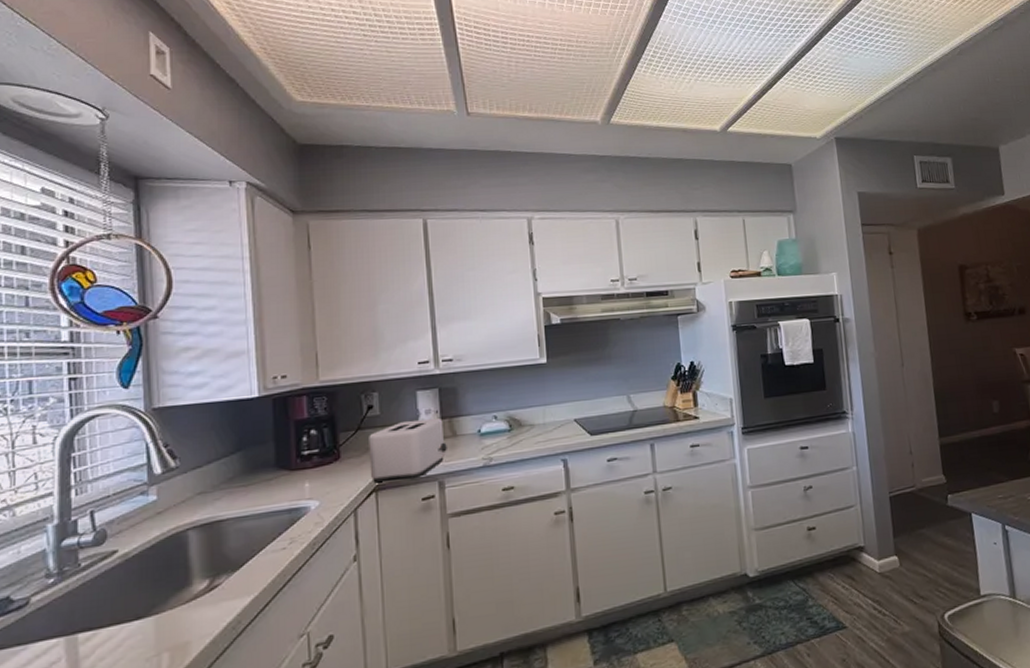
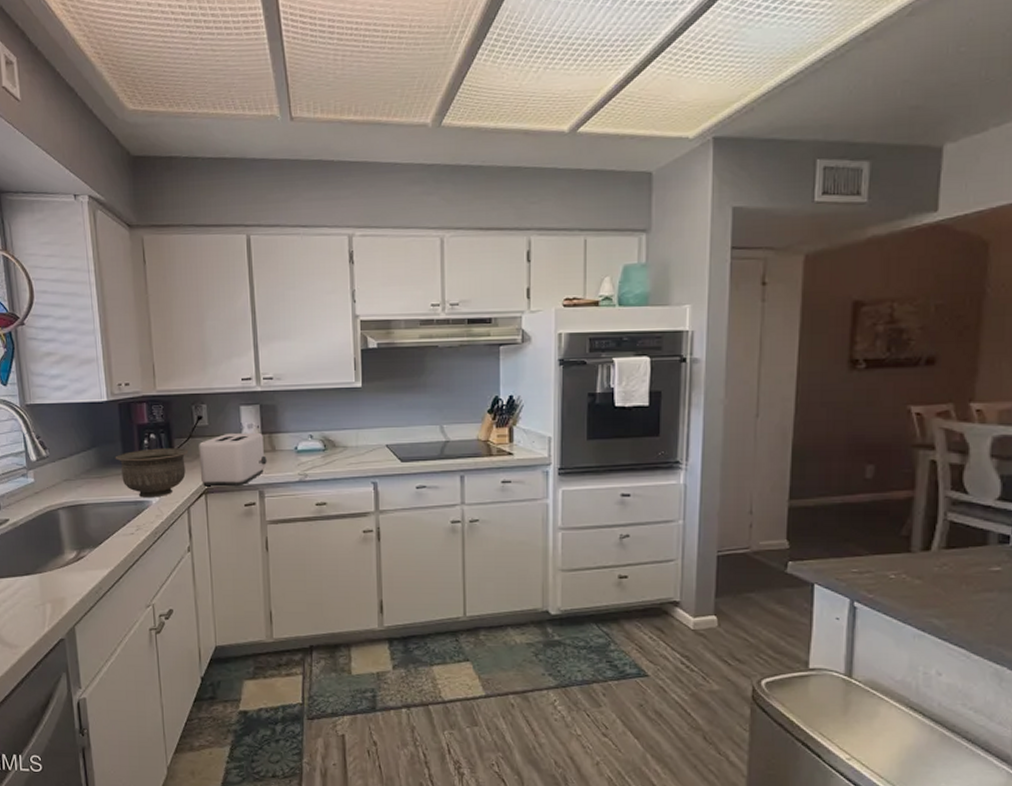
bowl: none [265,442,355,504] -> present [115,448,187,498]

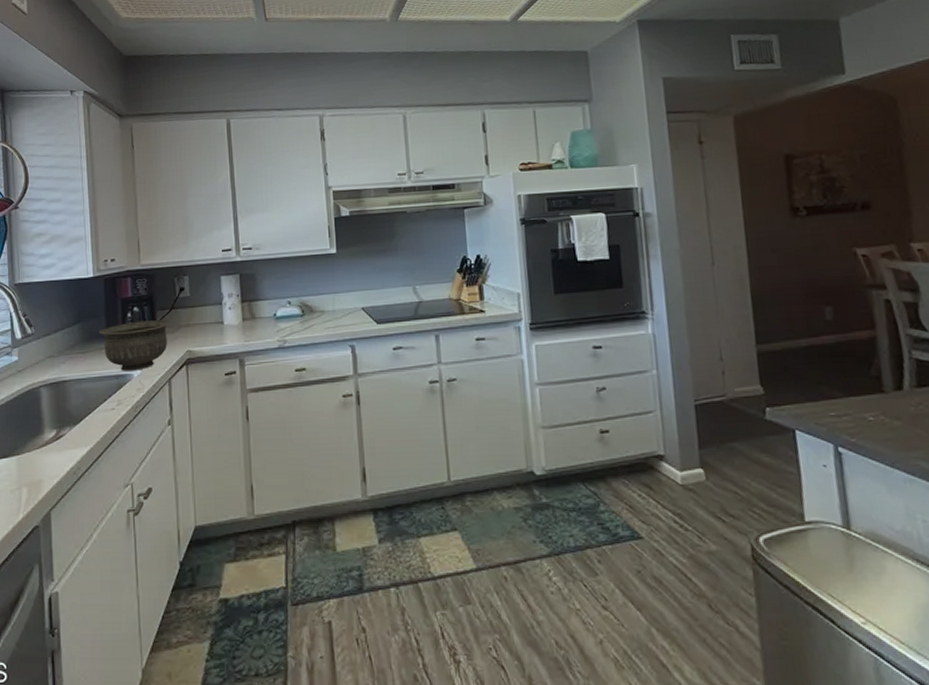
toaster: present [199,432,267,487] -> none [181,301,247,357]

